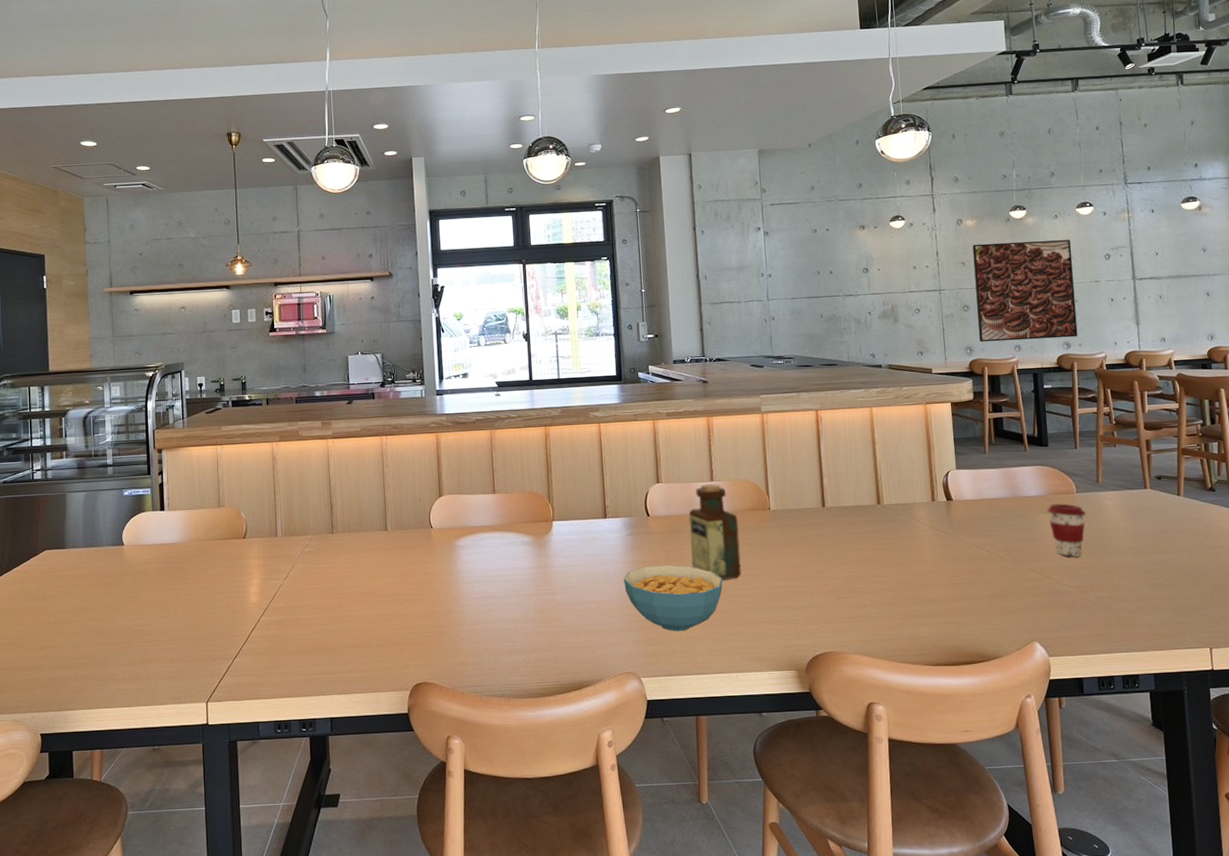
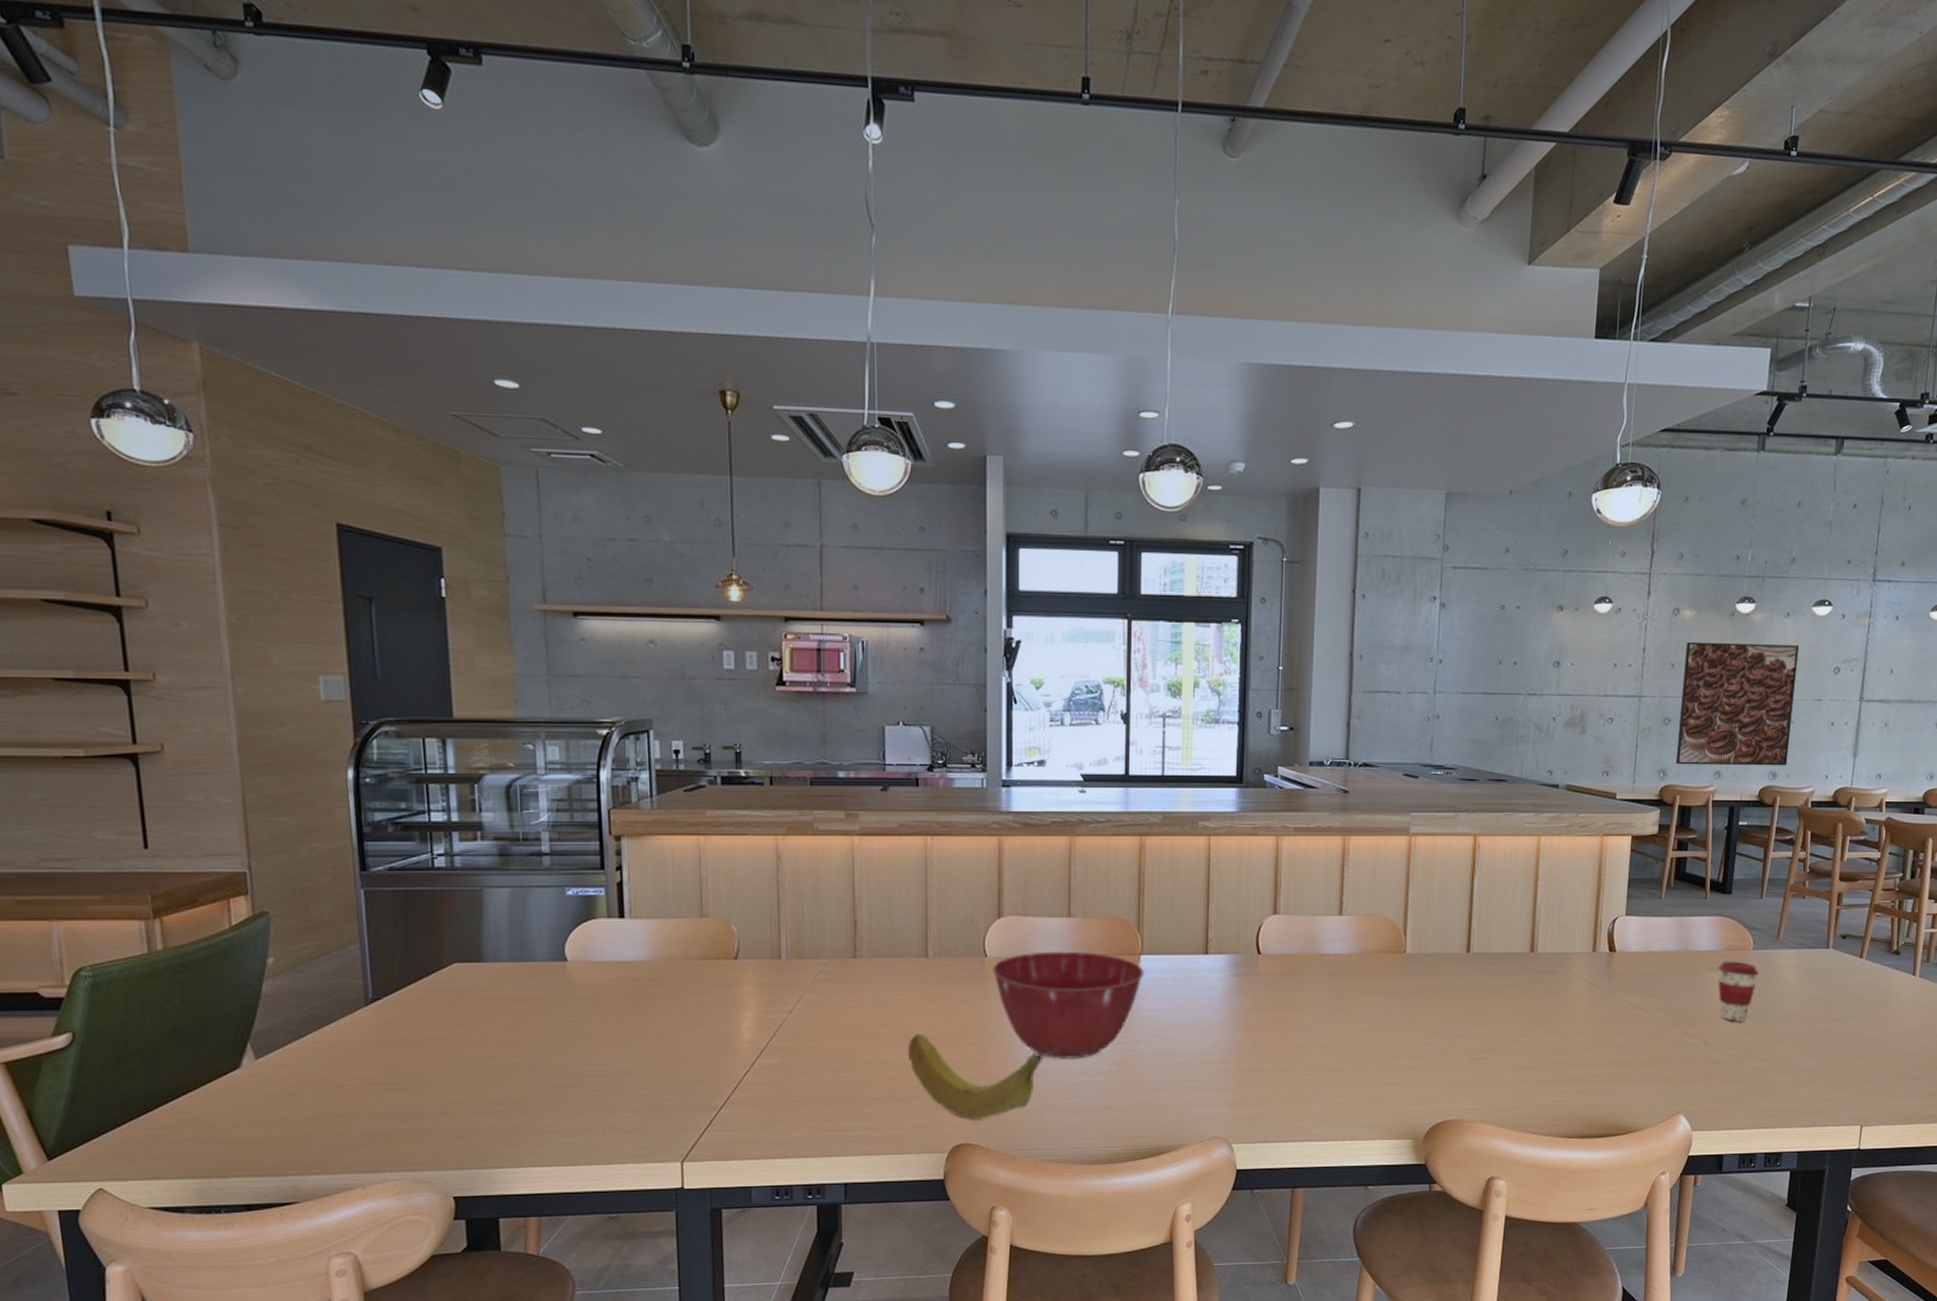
fruit: none [375,592,481,662] -> present [908,1033,1043,1119]
mixing bowl: none [437,520,557,609] -> present [992,951,1144,1059]
cereal bowl: present [624,565,723,632] -> none [1222,1013,1340,1092]
bottle: present [688,484,741,580] -> none [1305,919,1367,1033]

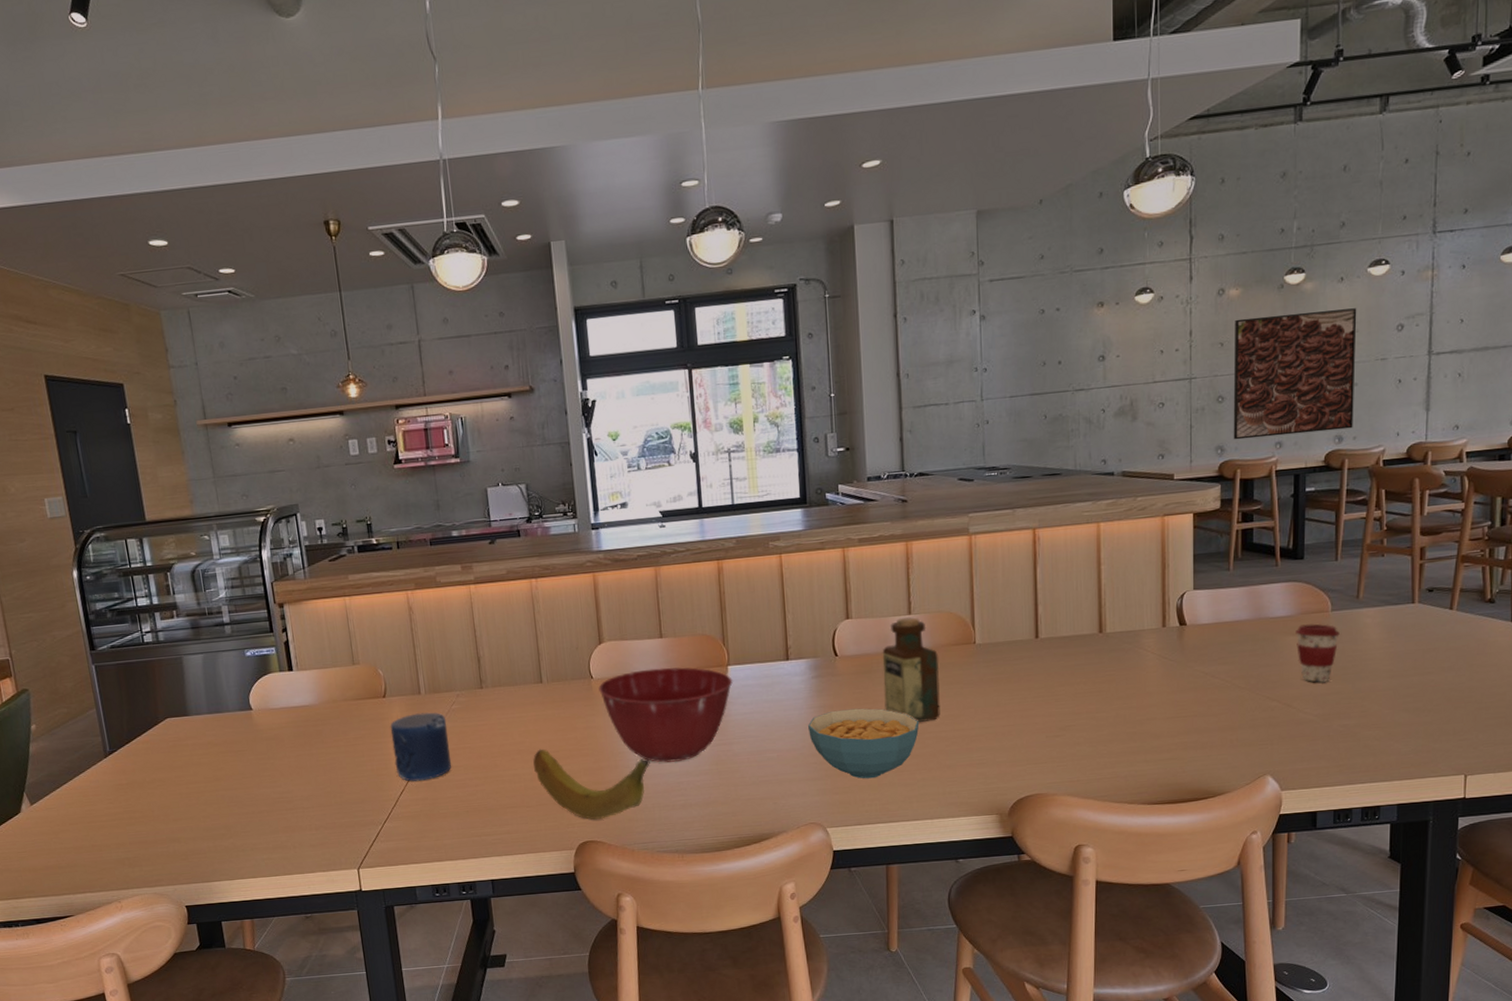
candle: none [739,981,811,1061] -> present [390,712,452,782]
cereal bowl: none [1222,1013,1340,1092] -> present [808,708,920,779]
bottle: none [1305,919,1367,1033] -> present [882,617,940,722]

